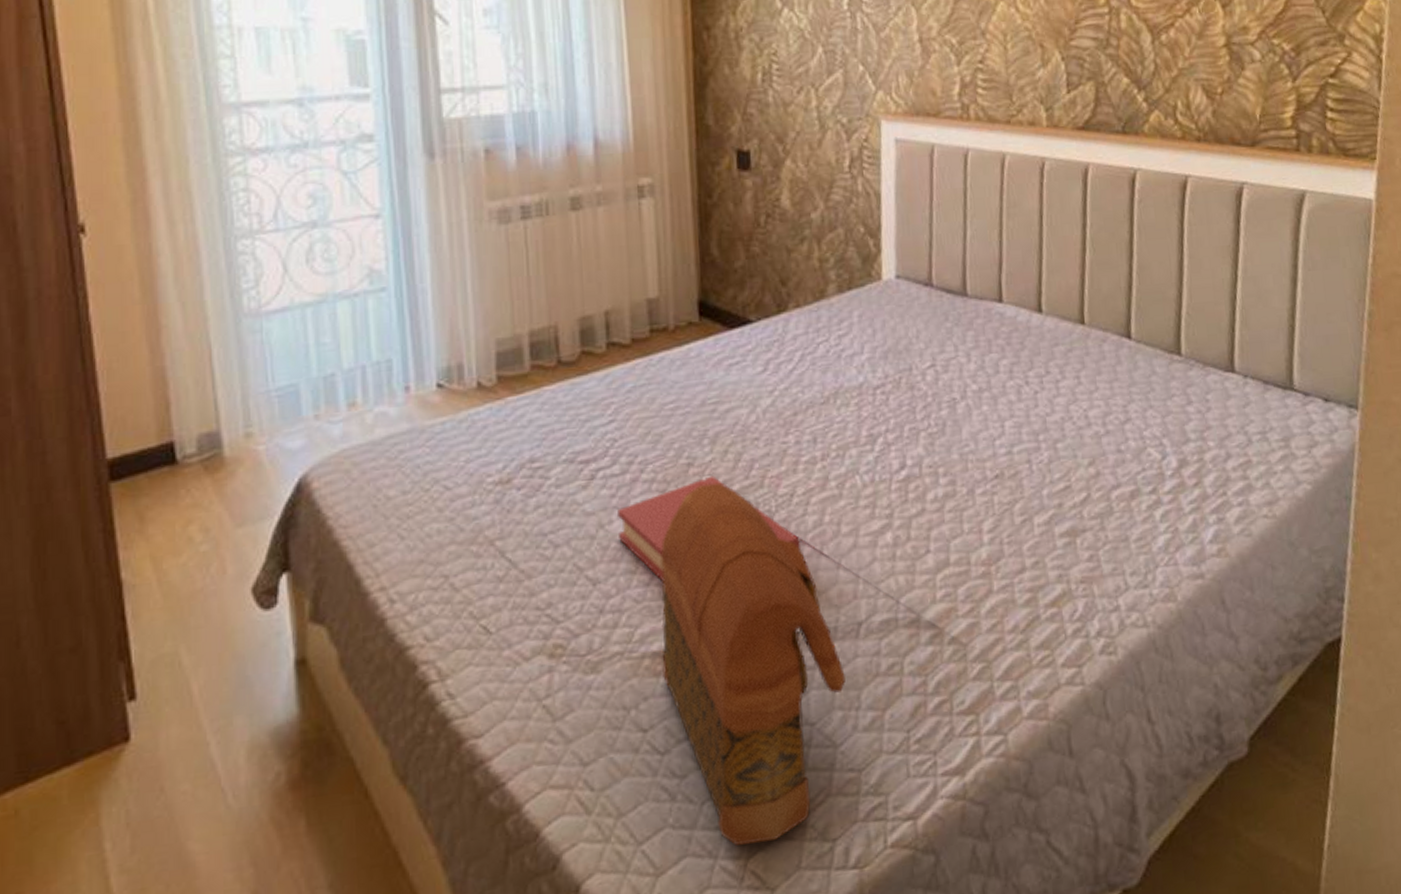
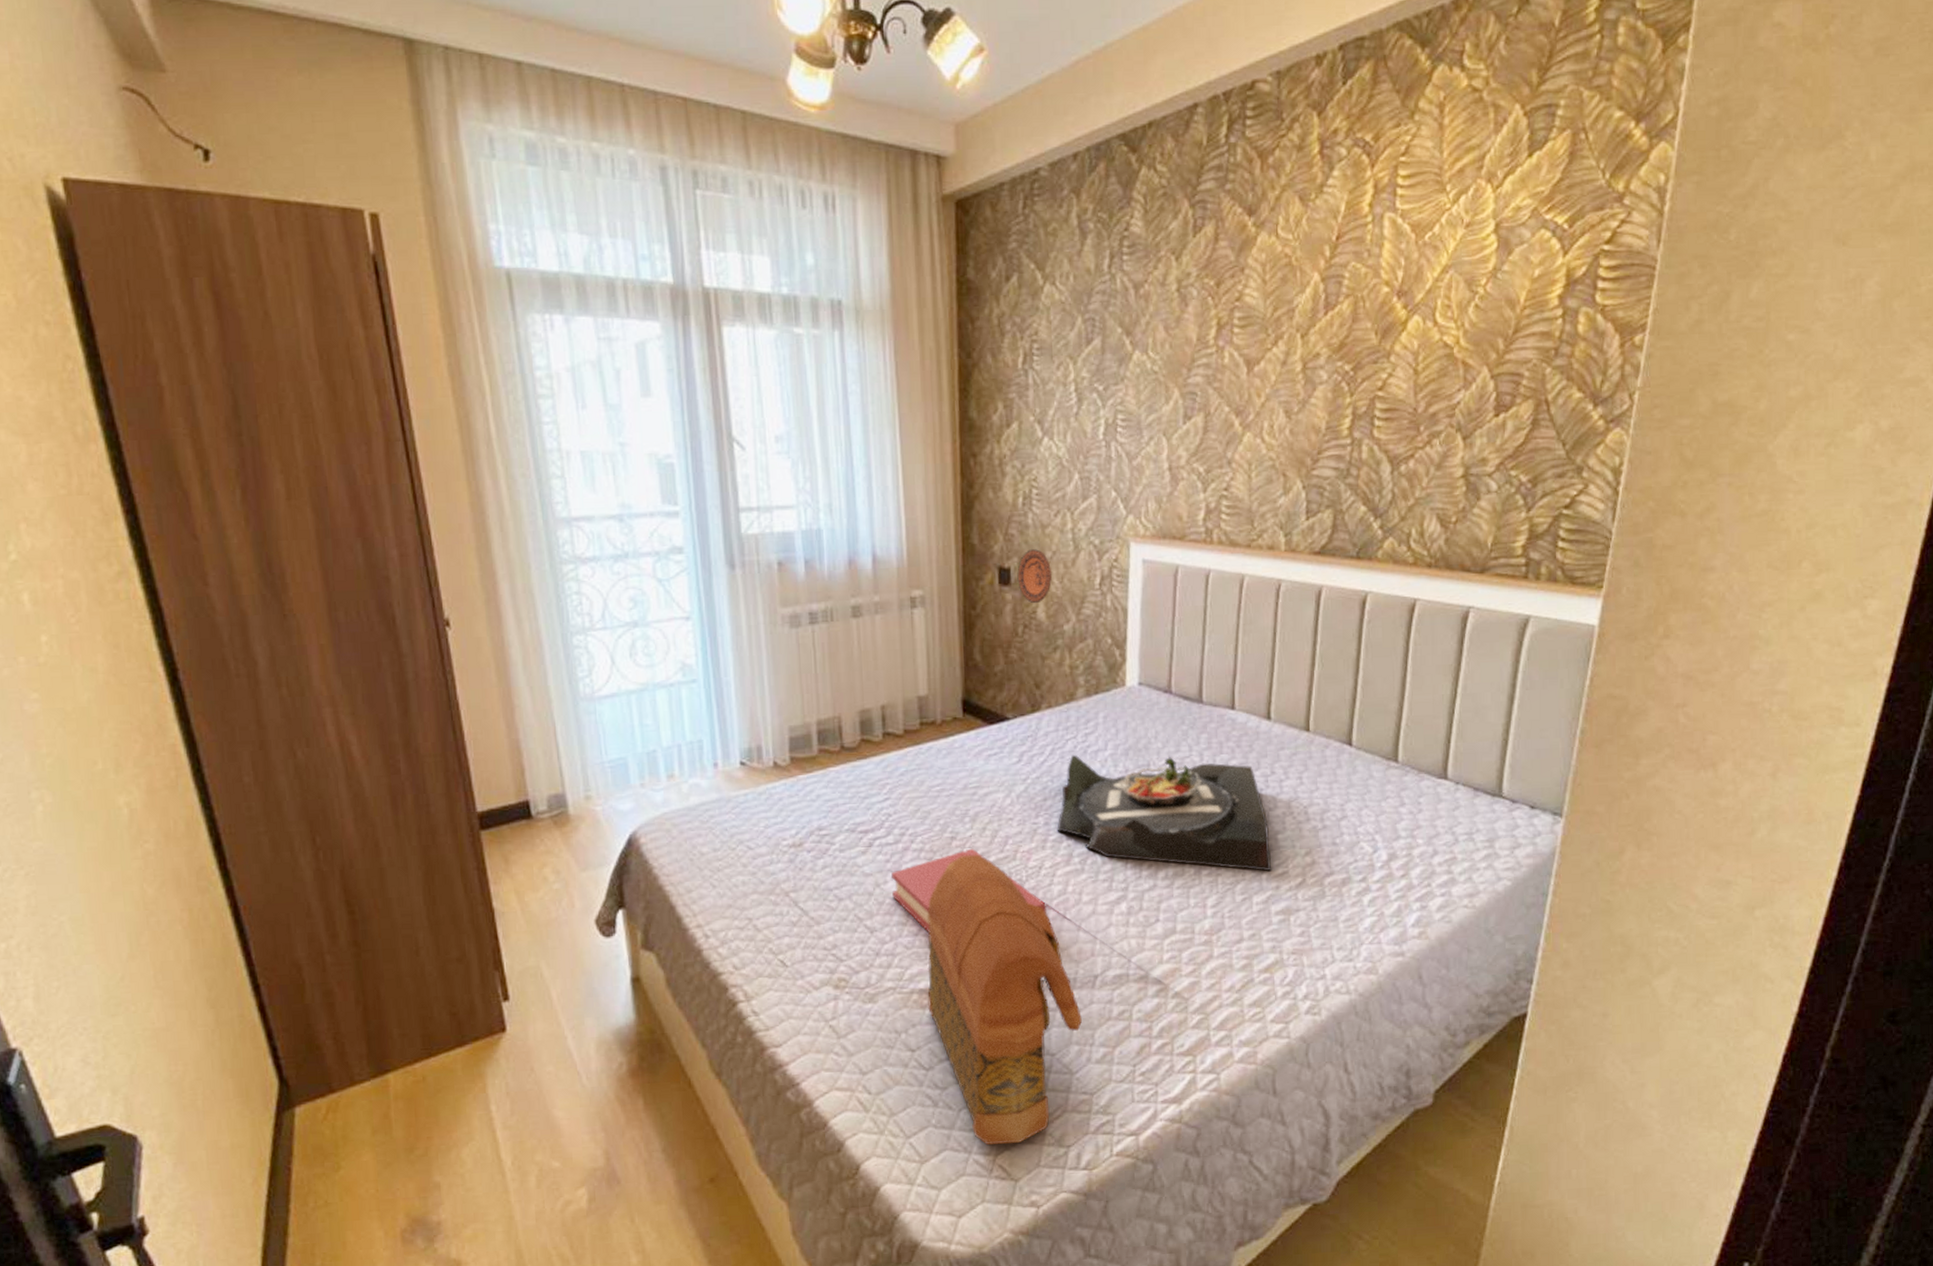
decorative plate: none [757,129,796,190] -> present [1017,549,1052,604]
serving tray: none [809,359,1053,487] -> present [1057,754,1272,872]

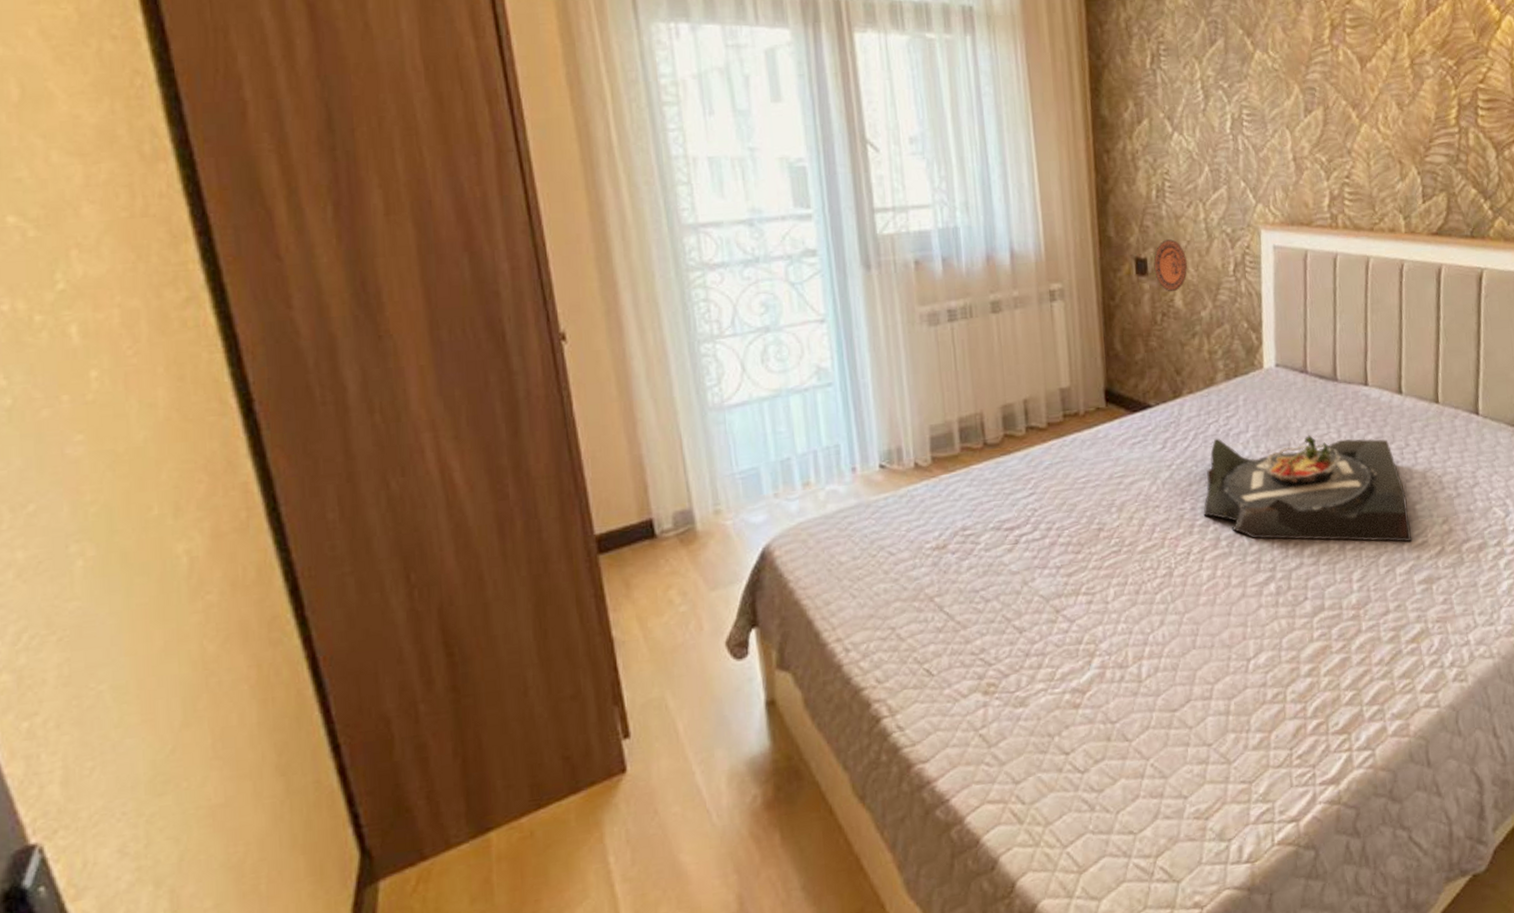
hardback book: present [891,848,1048,934] -> none [1039,538,1198,629]
handbag: present [927,854,1082,1146] -> none [1077,544,1237,847]

